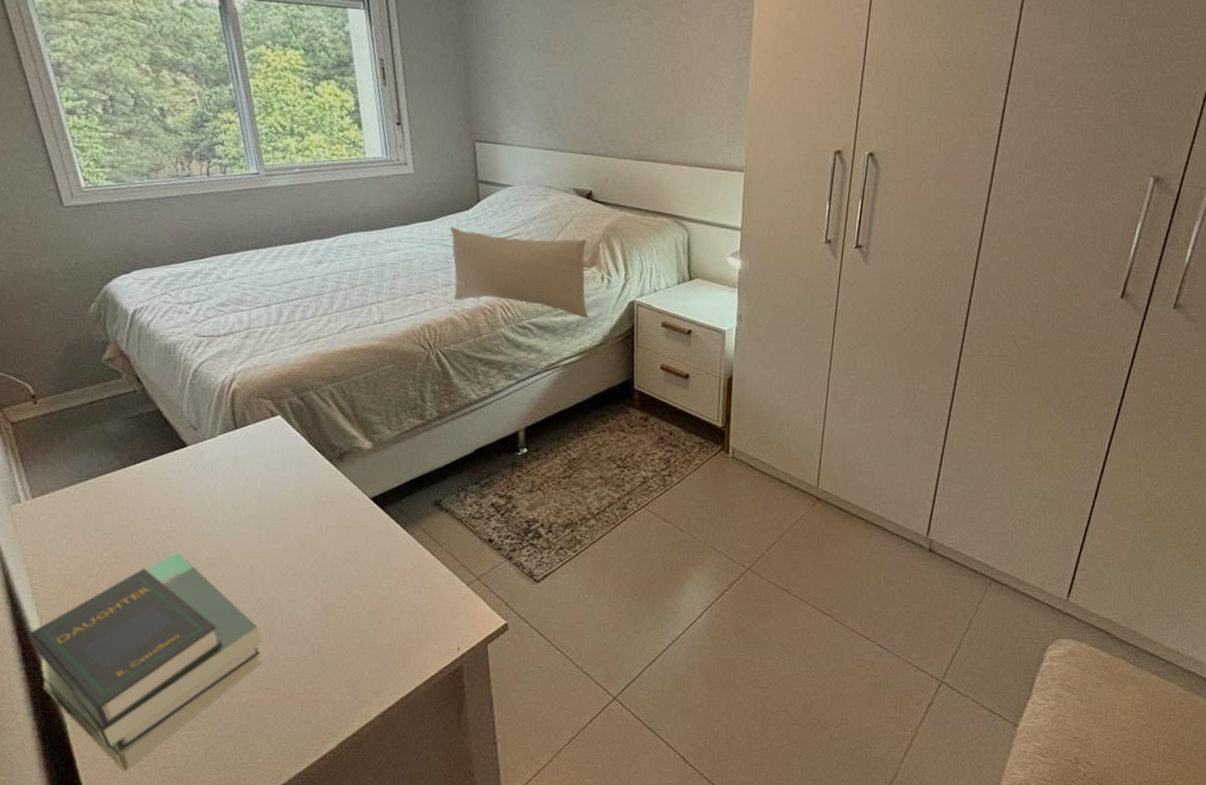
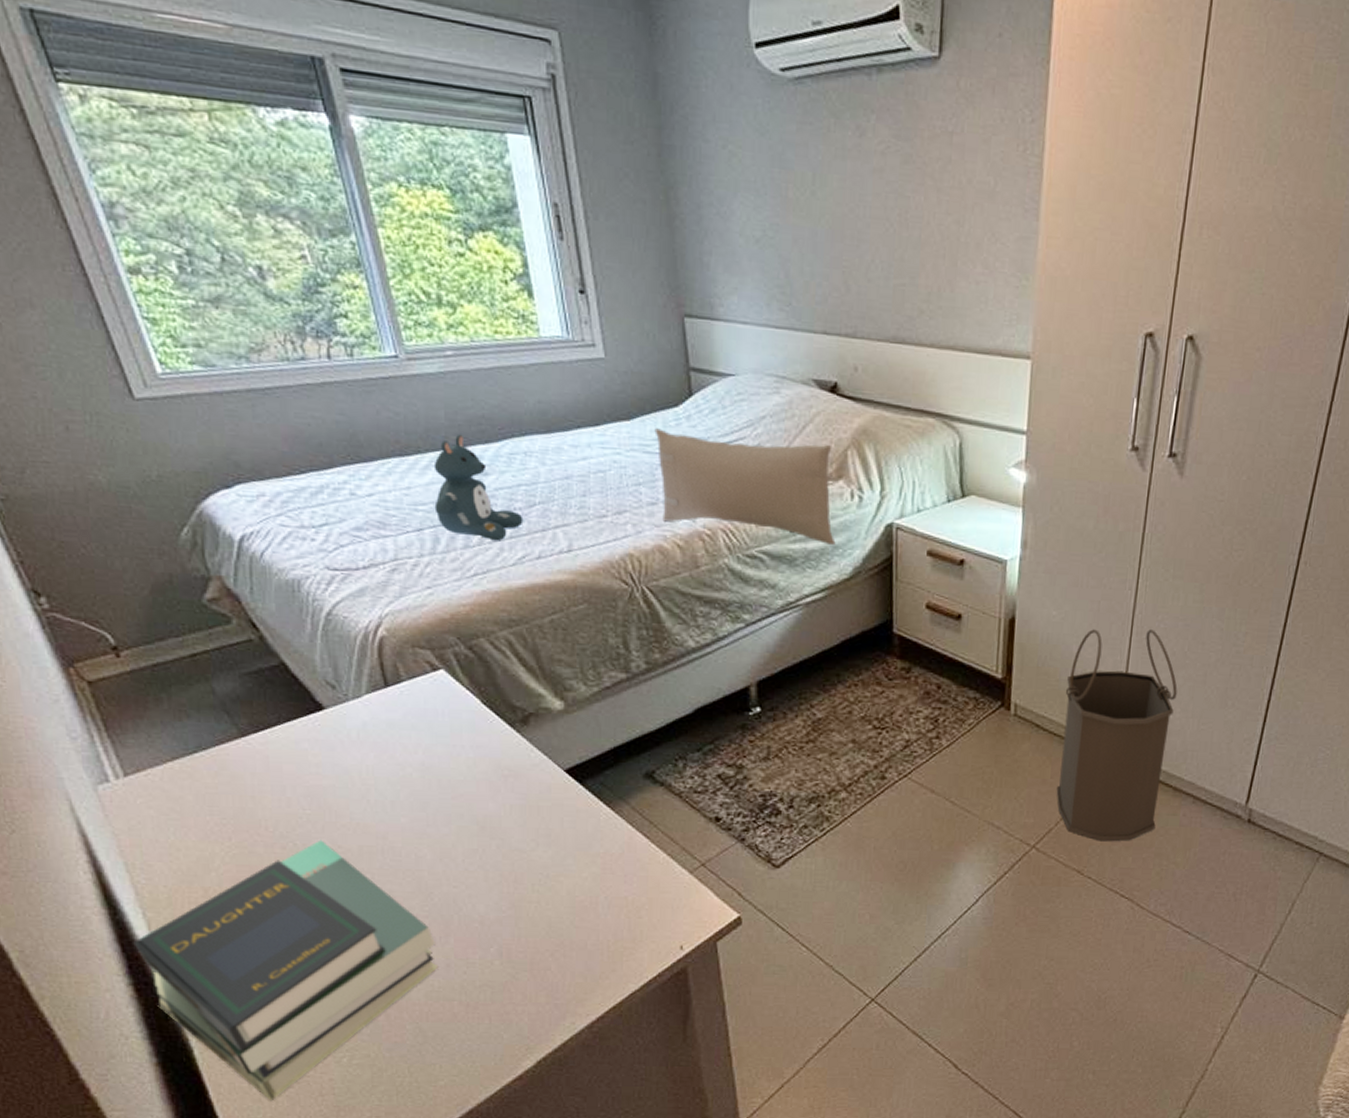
stuffed animal: none [280,231,347,315] -> present [433,434,524,541]
basket: none [767,387,867,566] -> present [1056,629,1178,842]

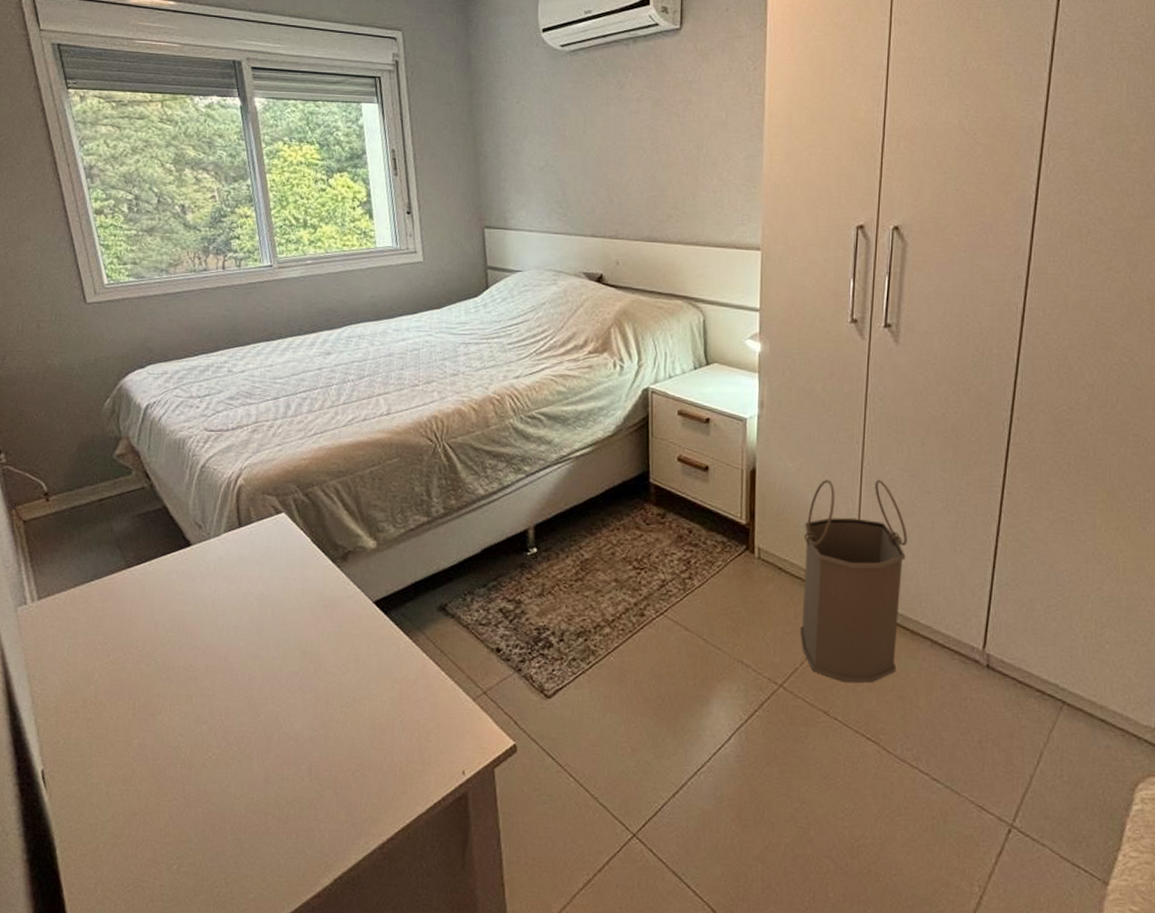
books: present [133,840,439,1100] -> none [24,659,259,903]
stuffed animal: present [433,434,524,541] -> none [288,323,355,407]
pillow: present [654,428,836,546] -> none [458,314,601,408]

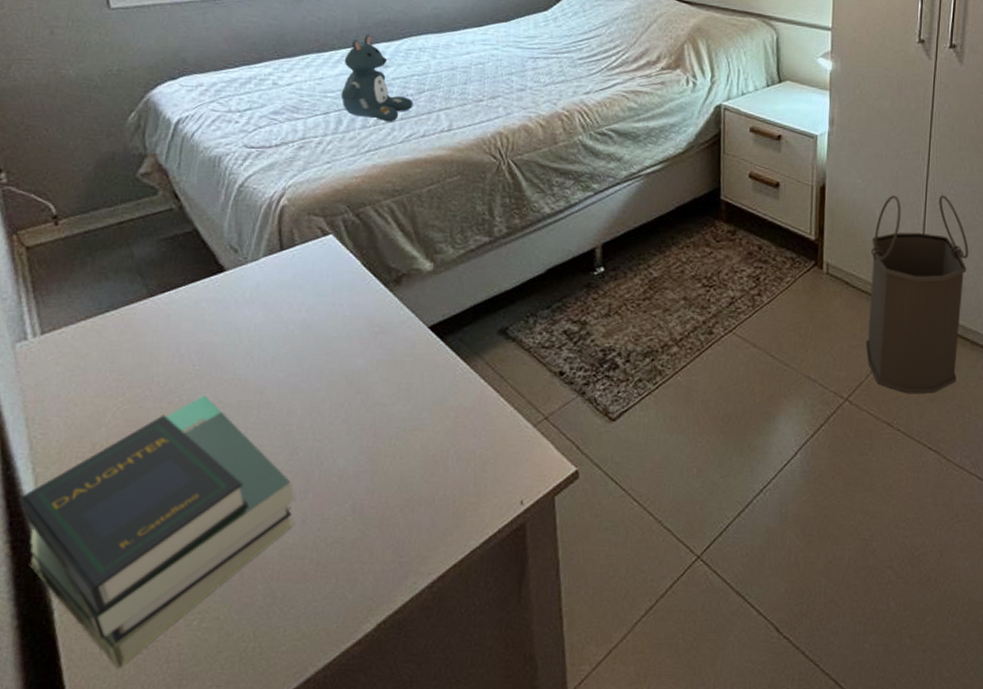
books: none [24,659,259,903] -> present [18,395,295,668]
stuffed animal: none [288,323,355,407] -> present [340,34,414,122]

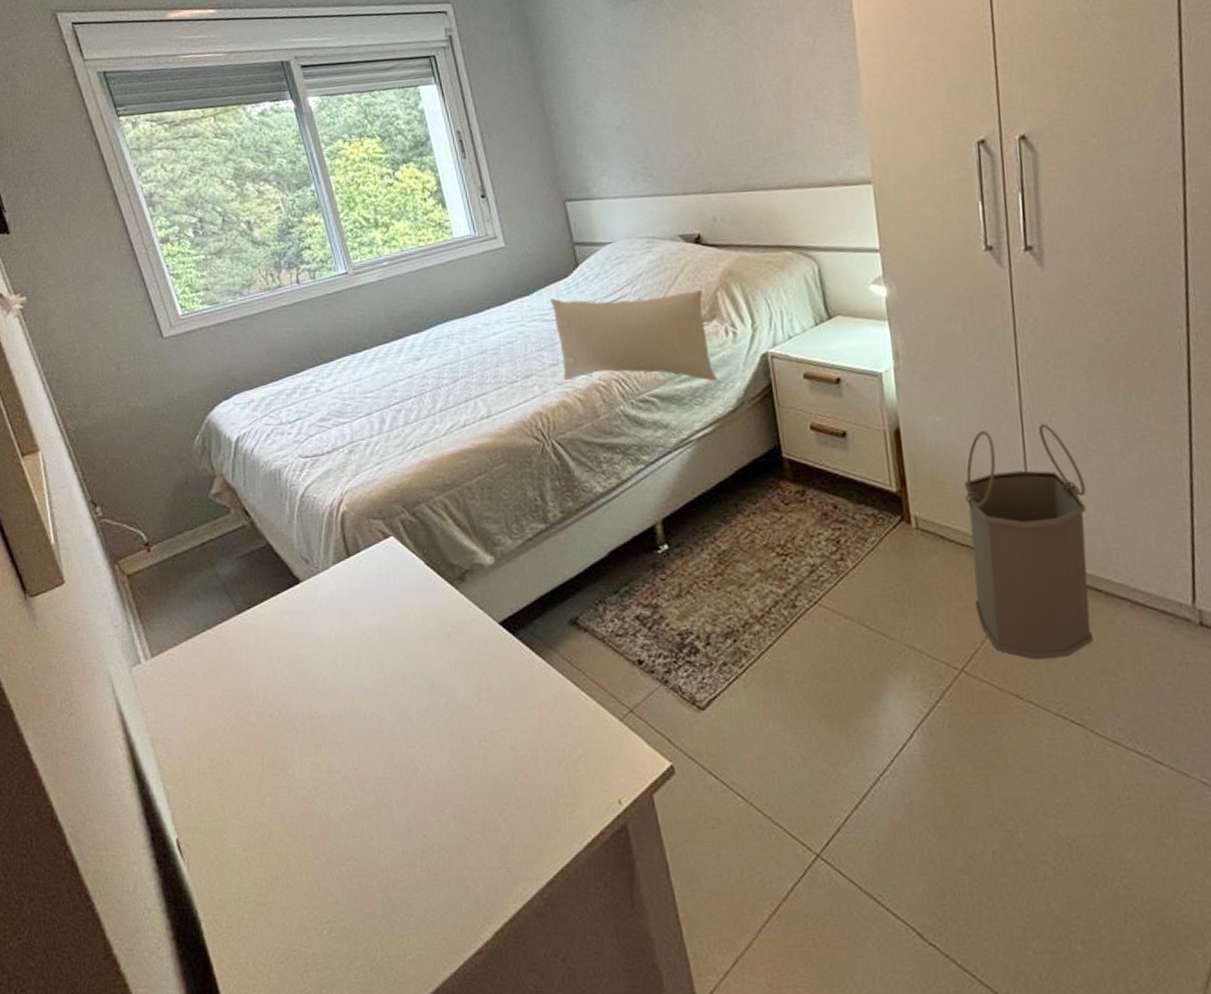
books: present [18,395,295,668] -> none [156,706,402,977]
stuffed animal: present [340,34,414,122] -> none [377,328,450,416]
pillow: none [527,28,673,124] -> present [550,289,718,382]

